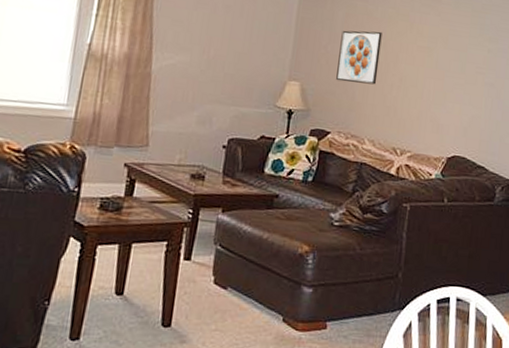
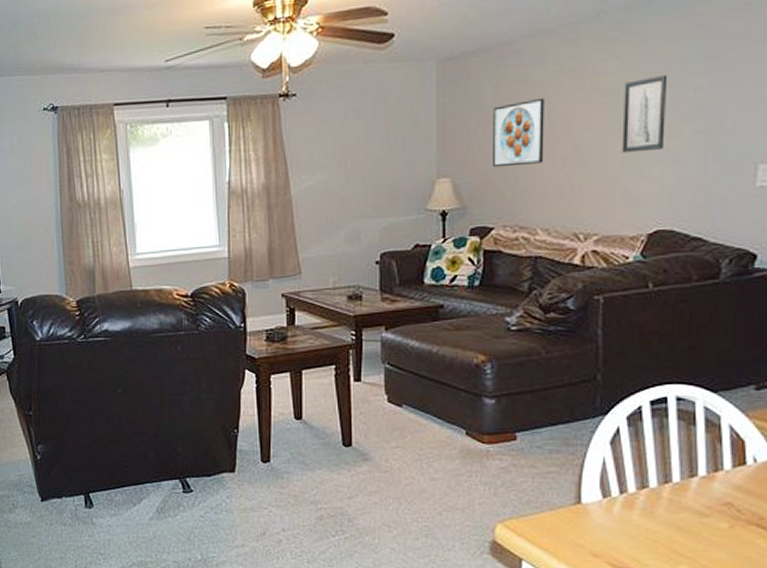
wall art: none [434,34,470,92] -> present [621,74,666,153]

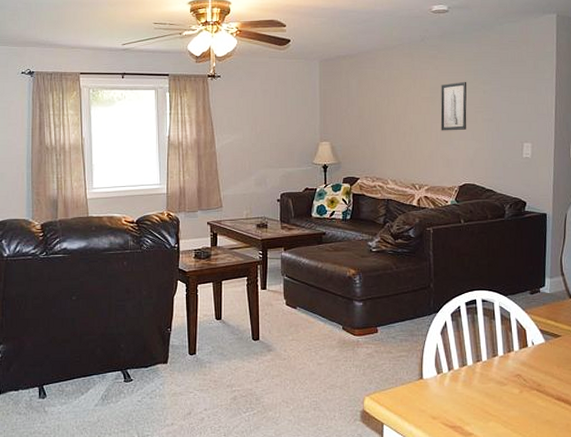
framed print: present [493,97,544,168] -> none [357,90,392,136]

